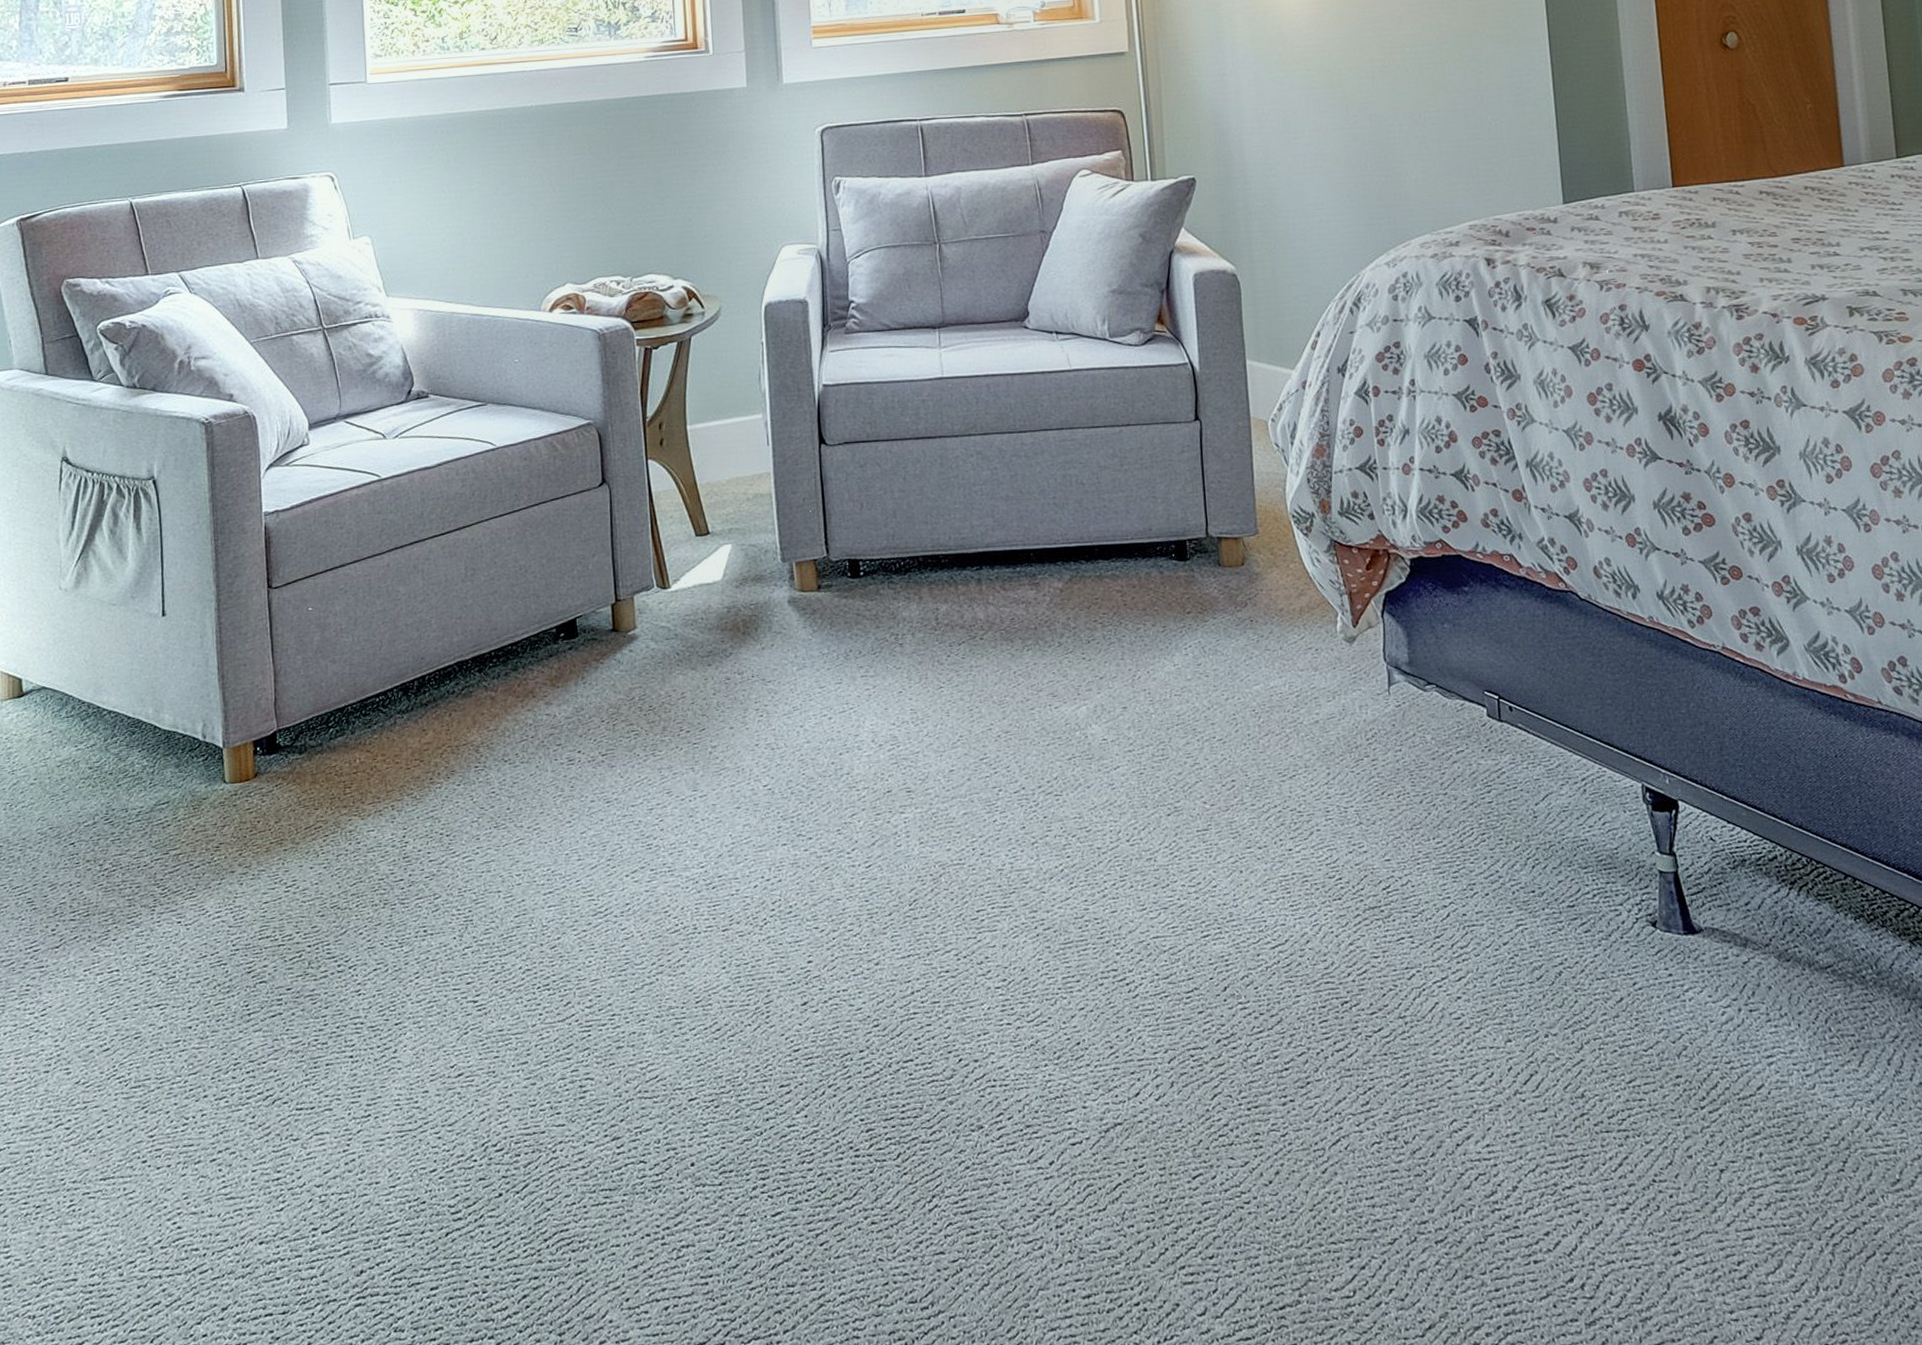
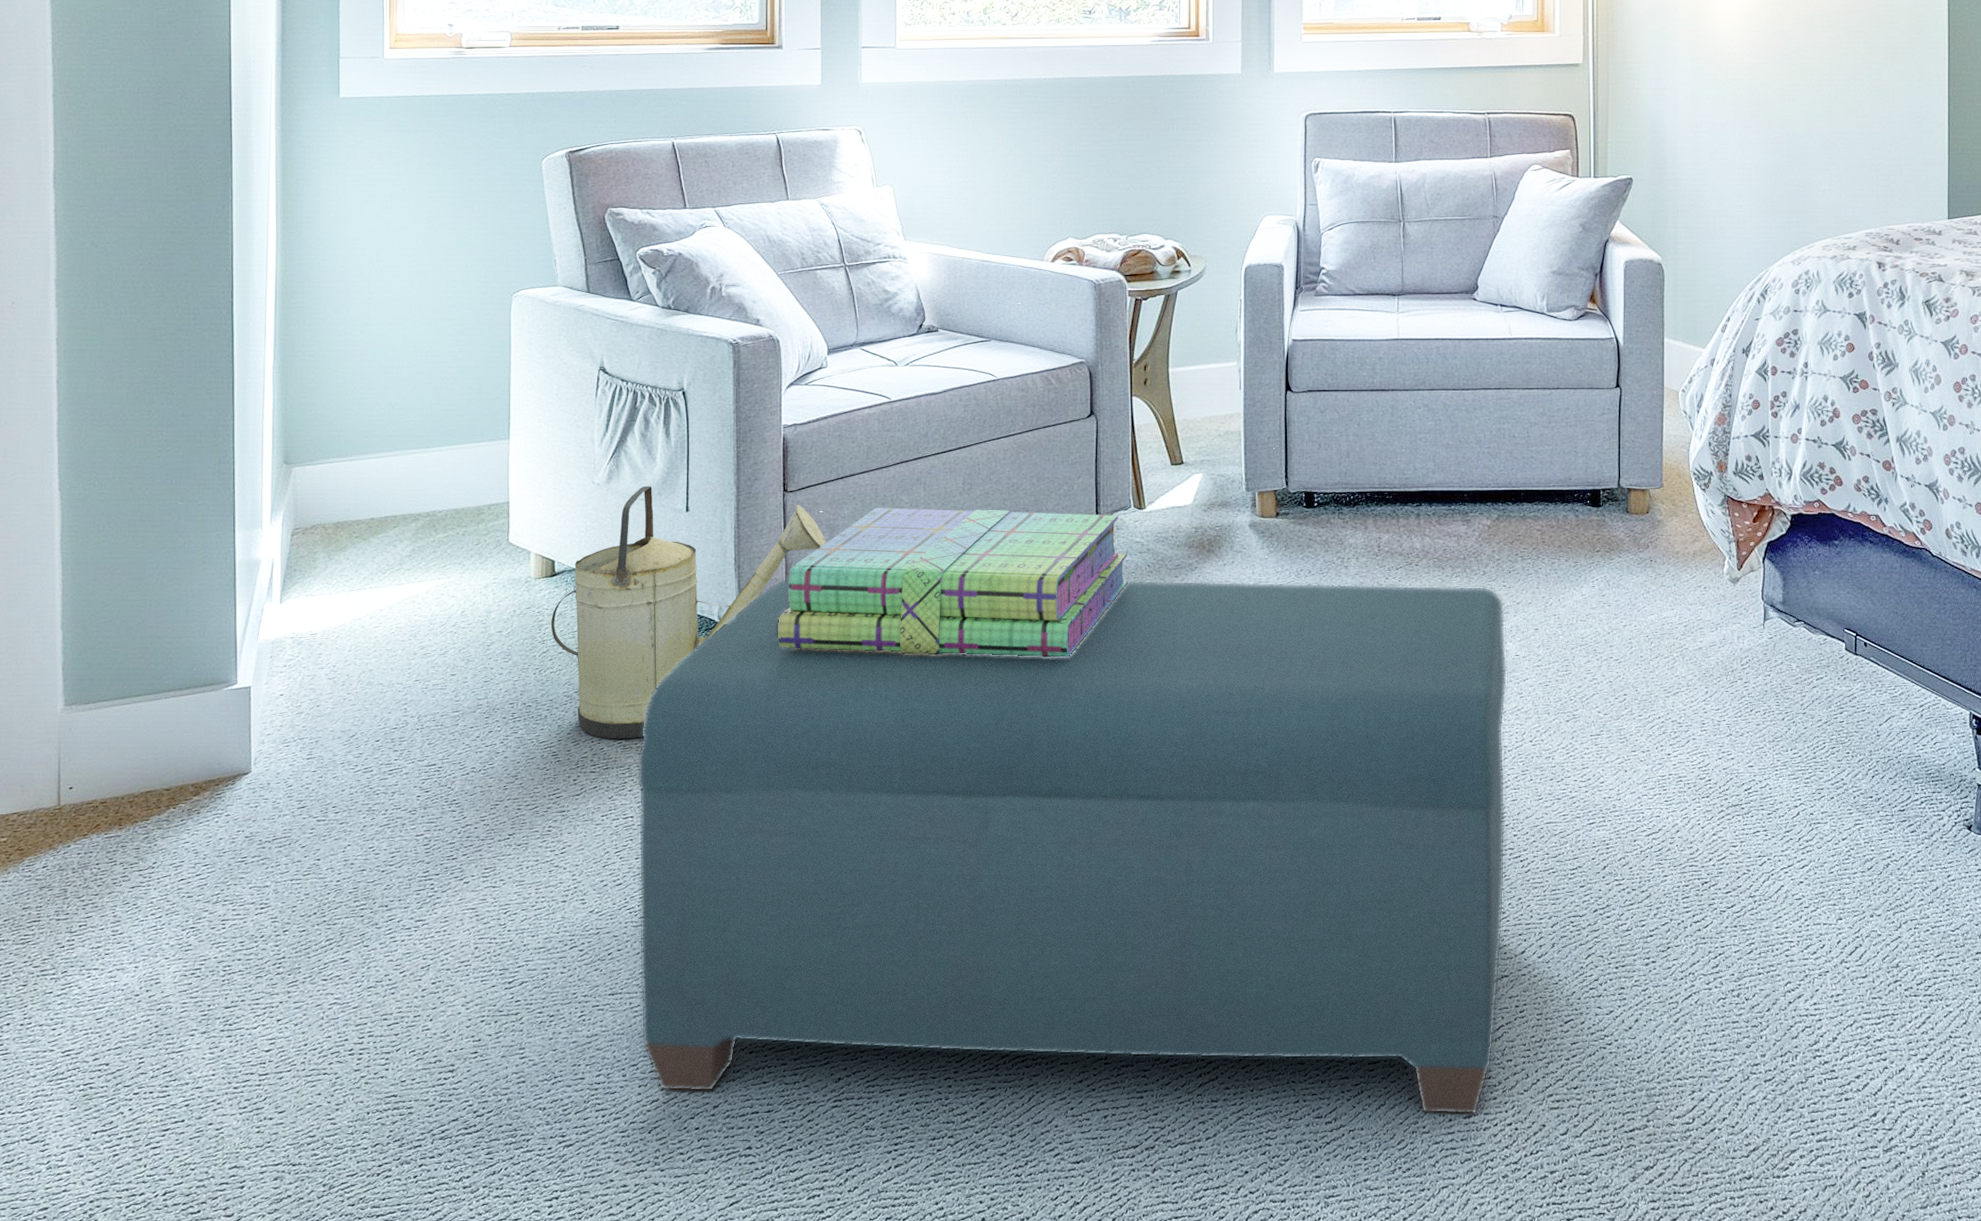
watering can: none [20,588,318,881] -> present [551,486,827,740]
bench: none [120,659,1113,1295] -> present [636,577,1508,1115]
stack of books: none [268,596,657,769] -> present [777,507,1130,658]

